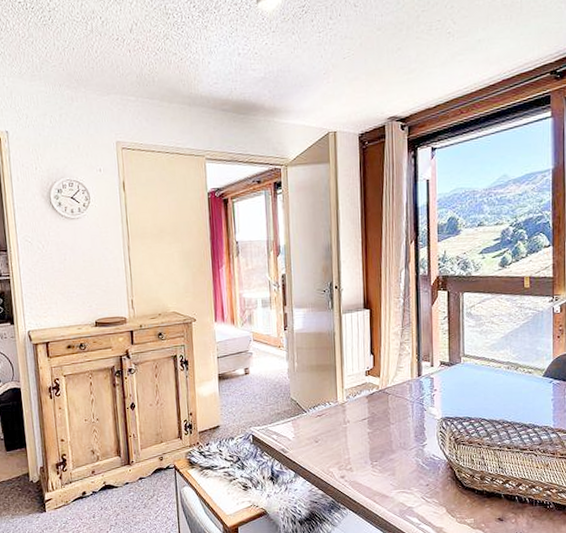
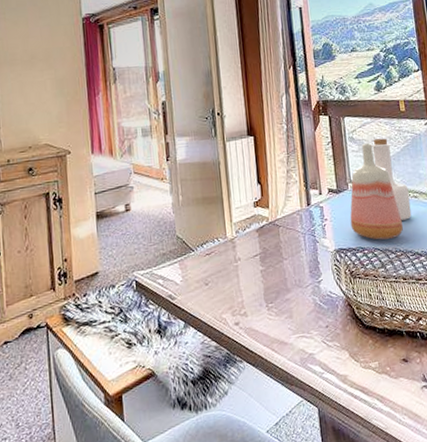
vase: none [459,319,514,411] -> present [350,143,404,240]
bottle: none [489,314,524,394] -> present [371,138,412,221]

